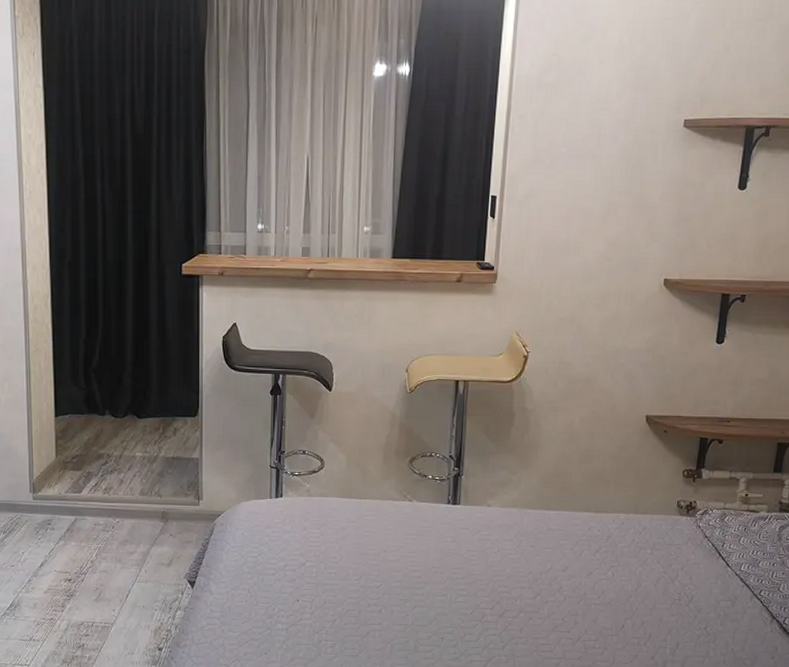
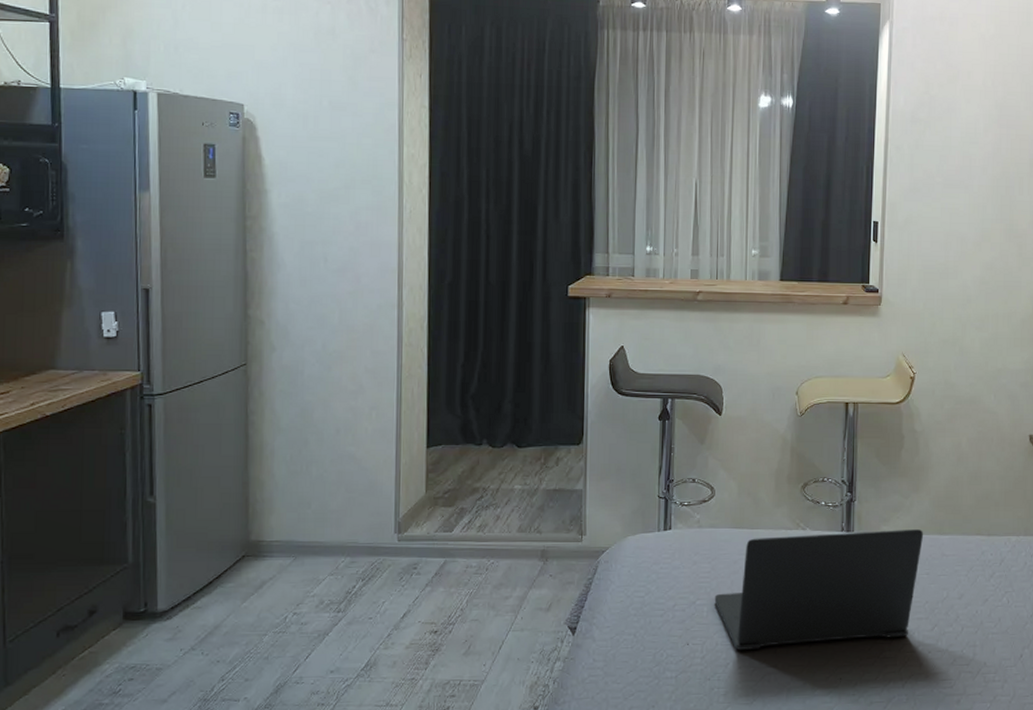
laptop: none [323,504,531,608] -> present [714,529,924,650]

